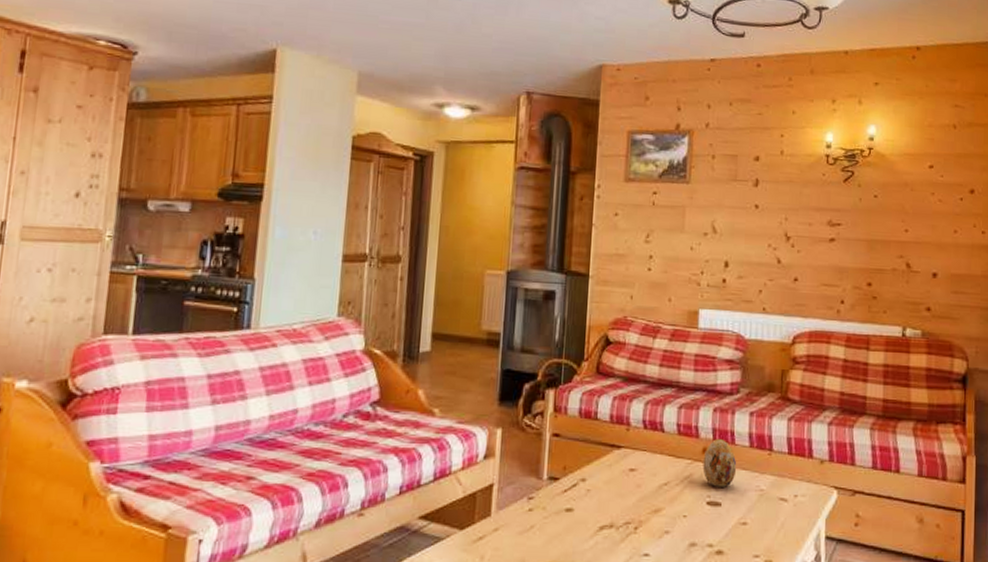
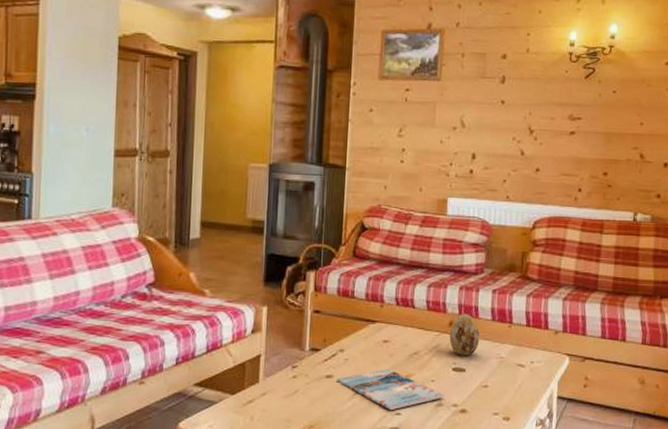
magazine: none [577,501,698,551] -> present [337,368,444,411]

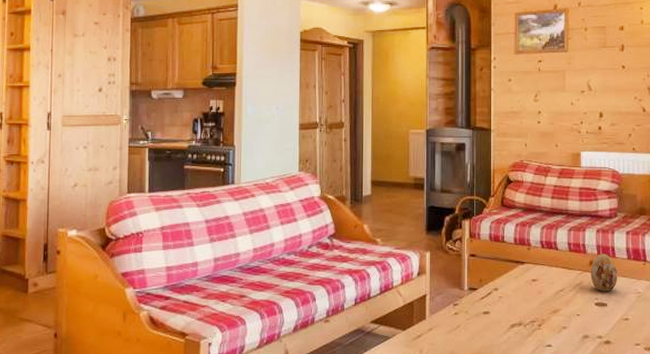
magazine: present [337,368,444,411] -> none [493,304,589,343]

